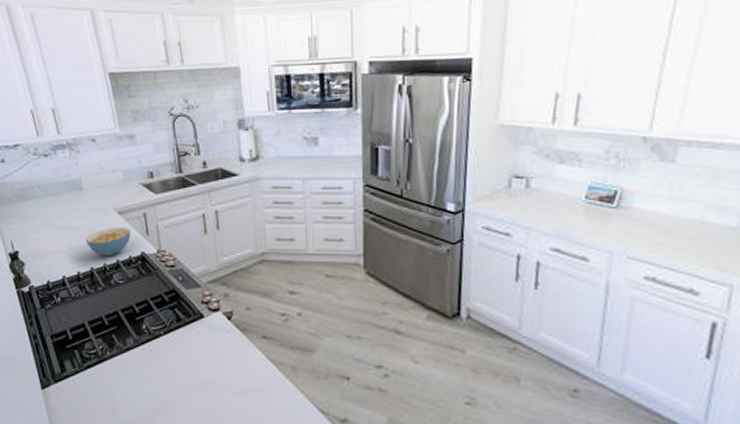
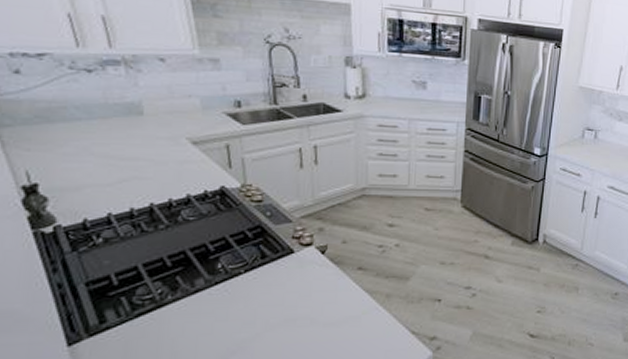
cereal bowl: present [85,227,131,256] -> none [144,159,209,190]

